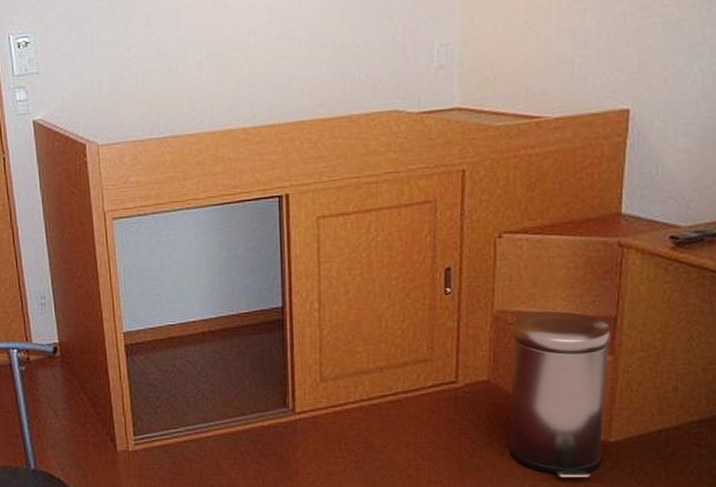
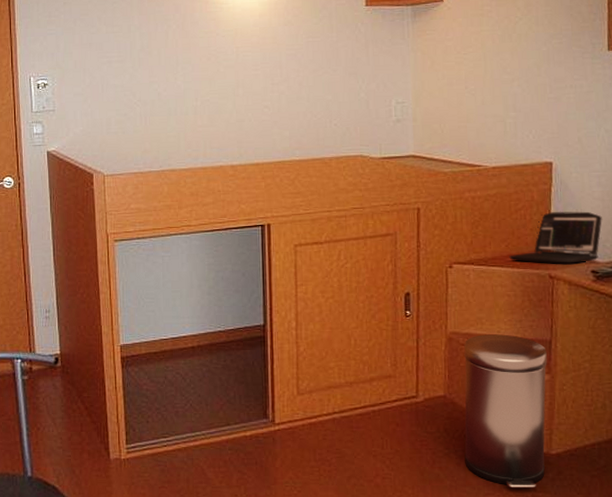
laptop: none [571,166,688,230] -> present [509,211,602,265]

